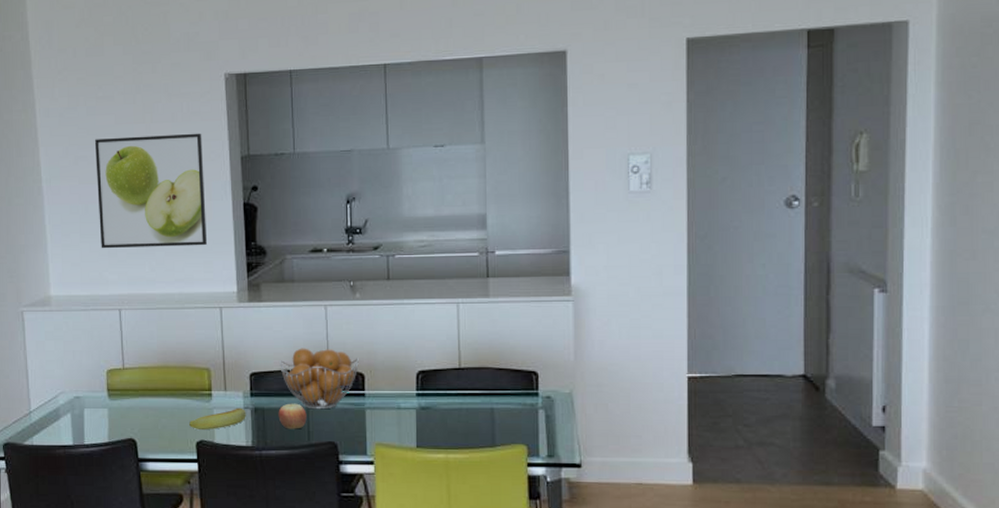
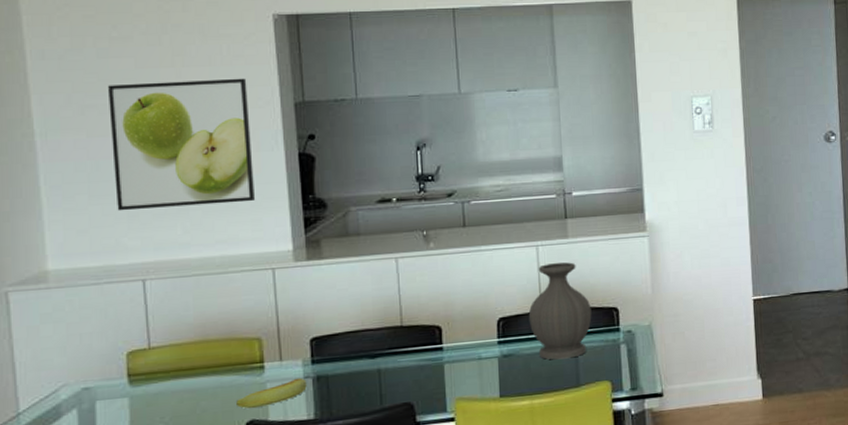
apple: present [278,403,307,429] -> none [345,365,378,395]
fruit basket: present [280,348,359,410] -> none [345,303,435,371]
vase: none [447,322,510,418] -> present [528,262,592,360]

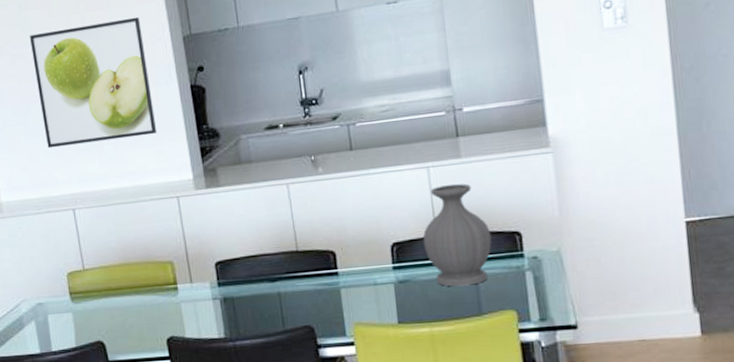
banana: present [236,377,307,409] -> none [157,299,216,327]

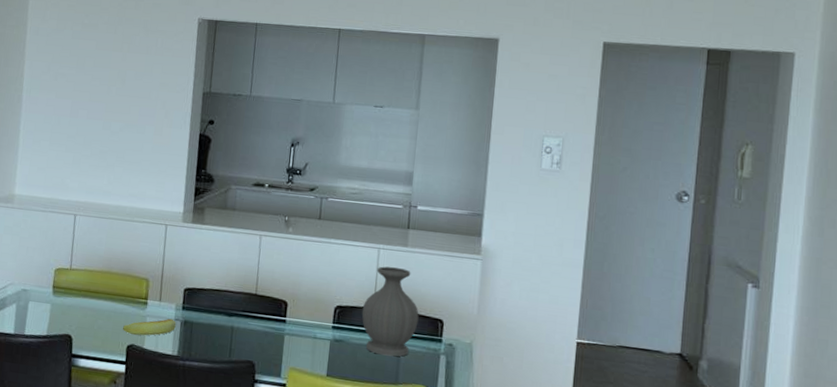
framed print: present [30,17,157,149] -> none [66,60,171,168]
banana: none [157,299,216,327] -> present [123,318,176,336]

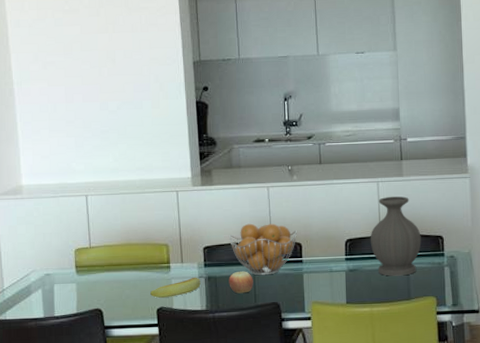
apple: none [204,320,231,345] -> present [228,271,253,294]
fruit basket: none [212,271,284,330] -> present [229,223,297,276]

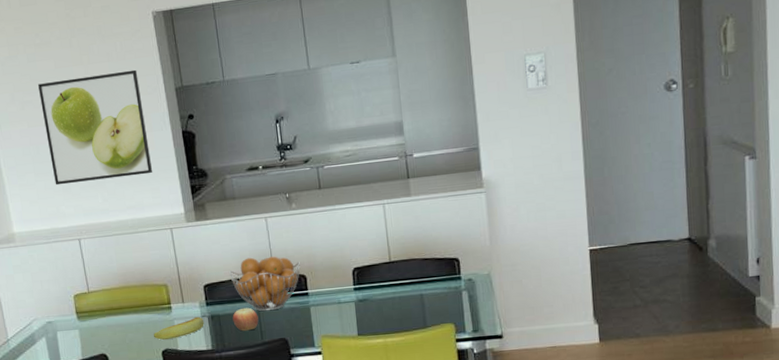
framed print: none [62,41,165,143] -> present [38,69,153,186]
vase: present [370,196,421,276] -> none [379,218,435,305]

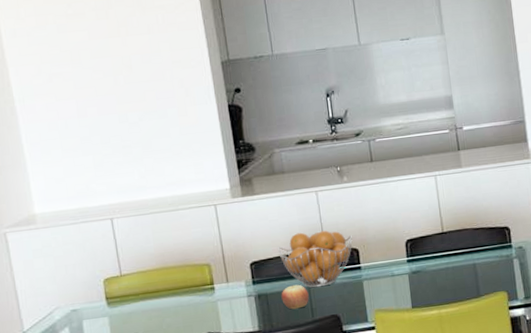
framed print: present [38,69,153,186] -> none [69,42,196,162]
banana: present [153,316,204,341] -> none [194,296,251,324]

